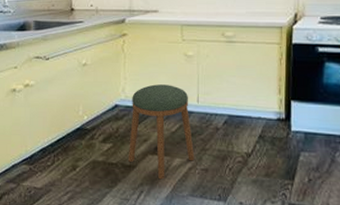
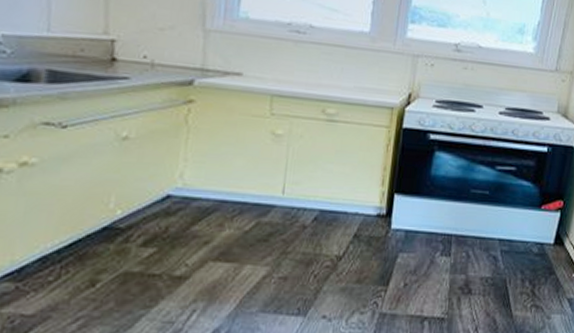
stool: present [127,84,195,180] -> none [177,169,272,293]

